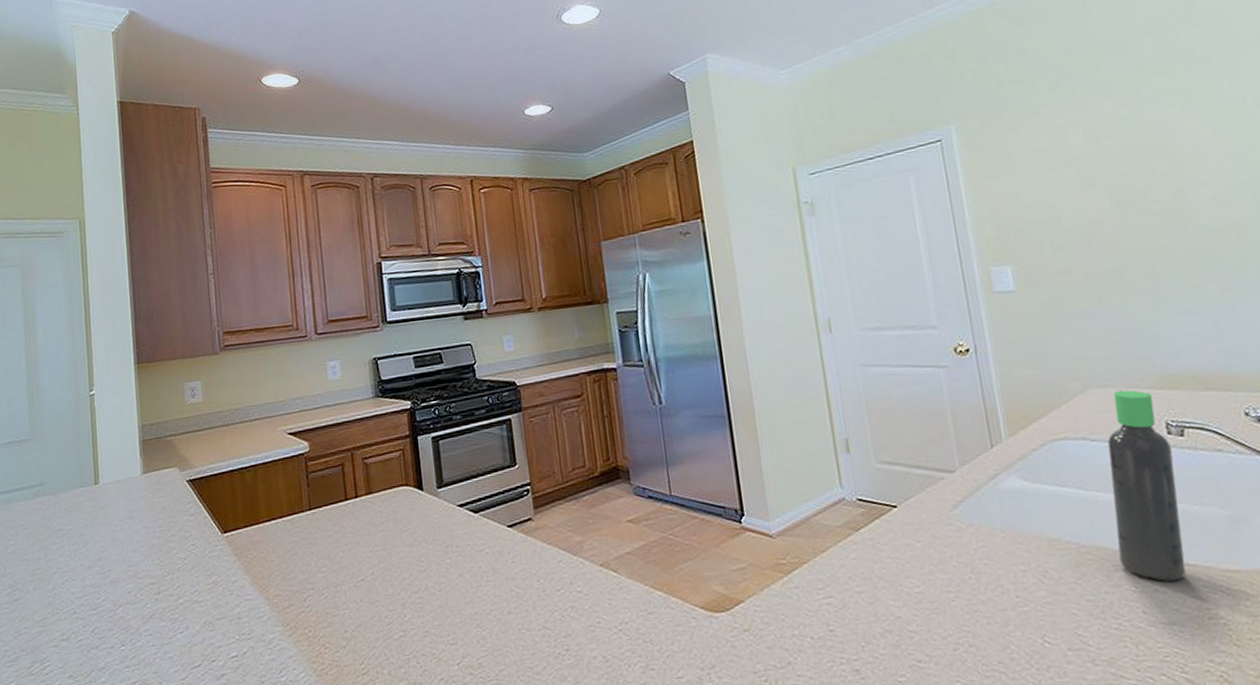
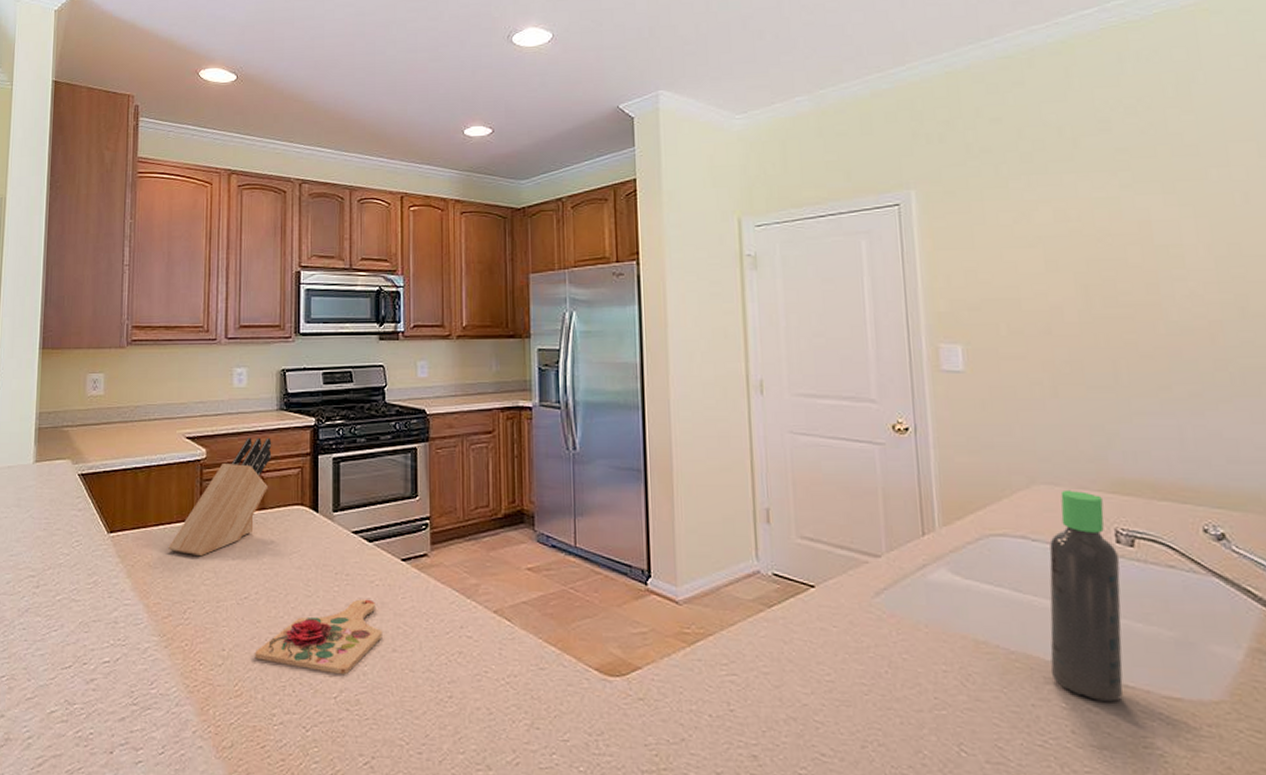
knife block: none [282,424,373,546] -> present [168,437,272,557]
cutting board: none [376,567,497,642] -> present [255,599,382,675]

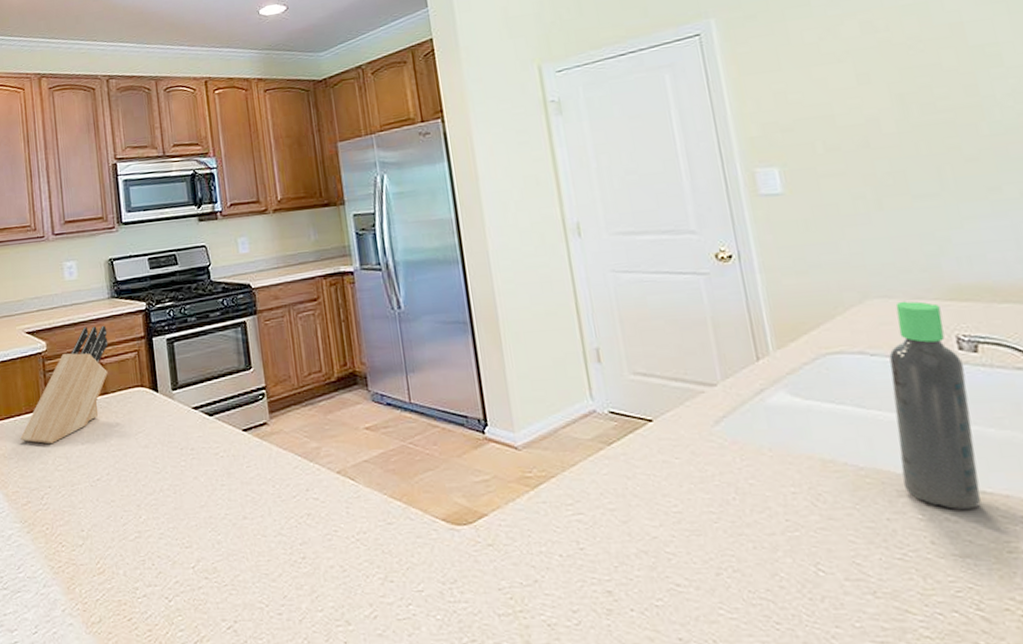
cutting board: present [255,599,382,675] -> none [112,471,232,546]

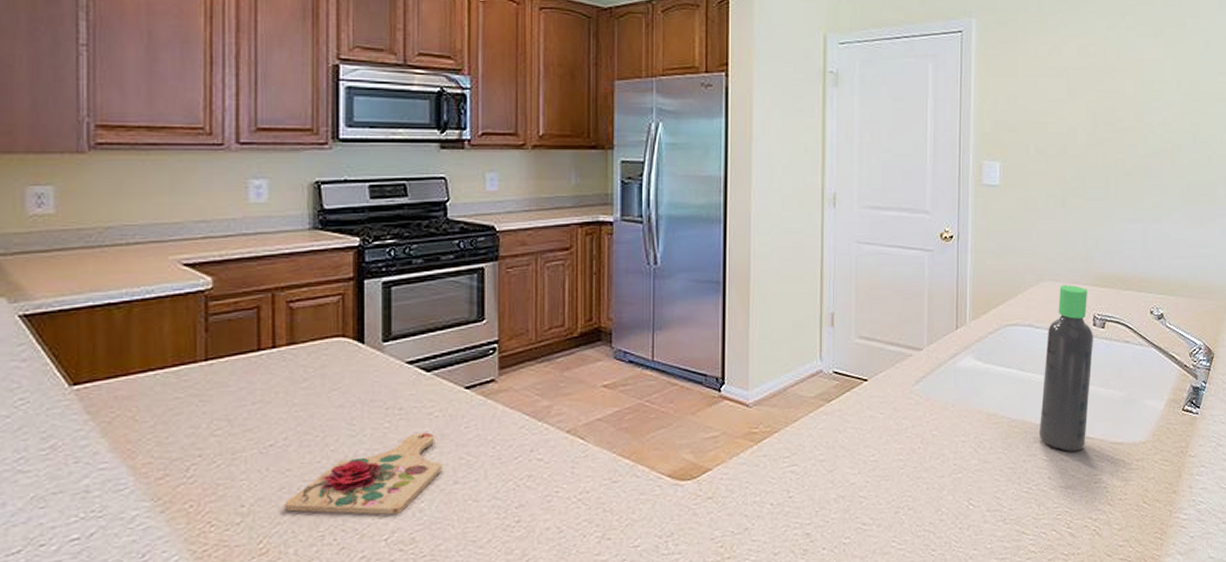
knife block: present [20,325,109,444] -> none [161,261,303,404]
cutting board: none [112,471,232,546] -> present [284,432,442,516]

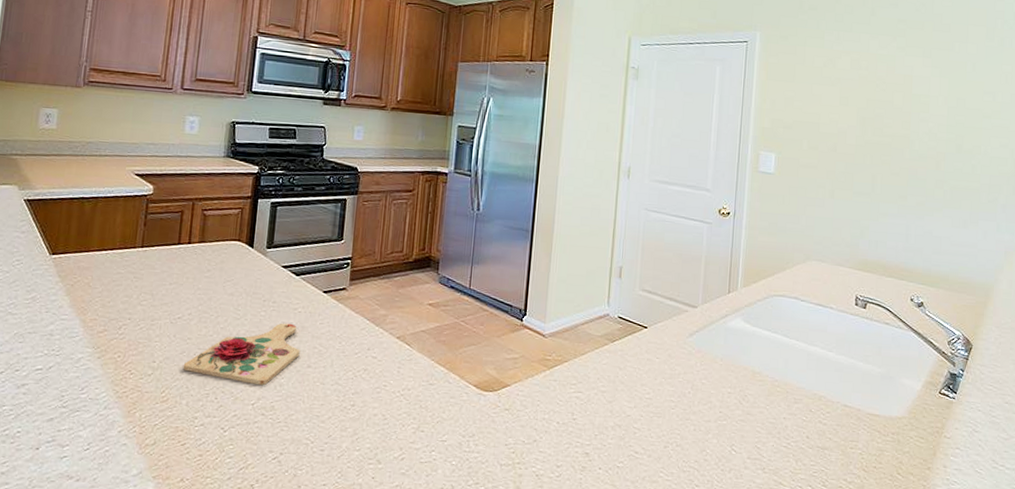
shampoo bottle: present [1038,284,1094,452] -> none [799,265,856,416]

